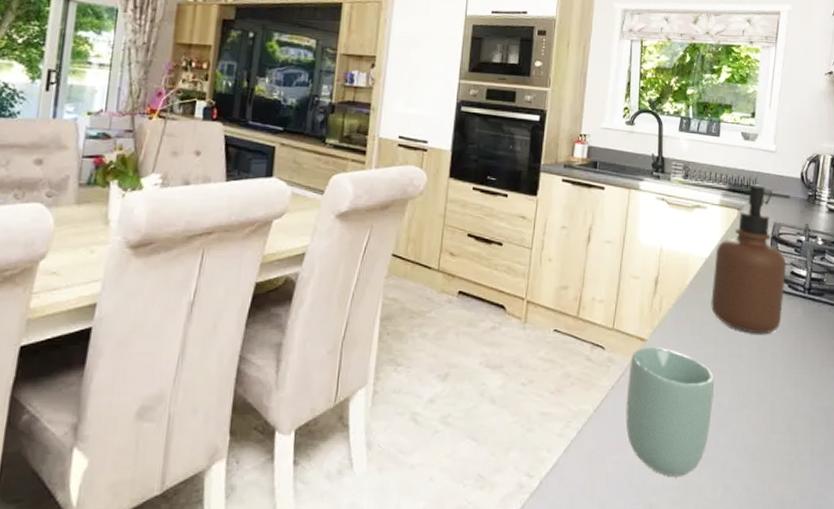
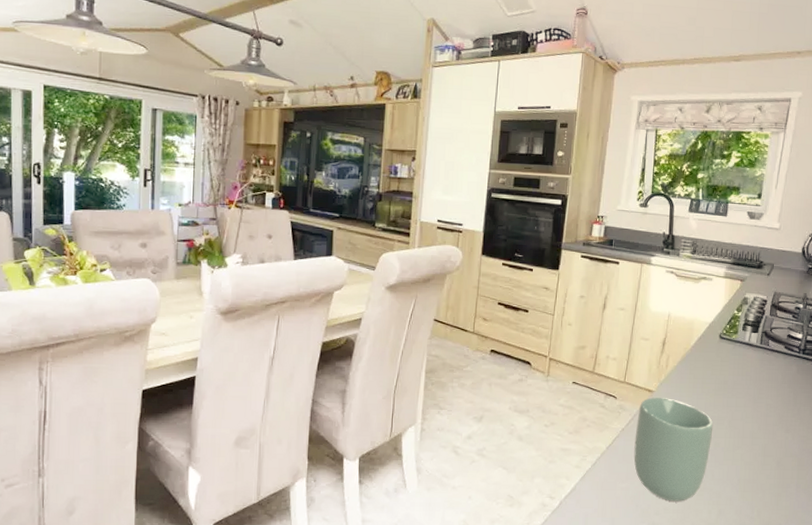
soap dispenser: present [711,184,790,334] -> none [713,258,791,388]

